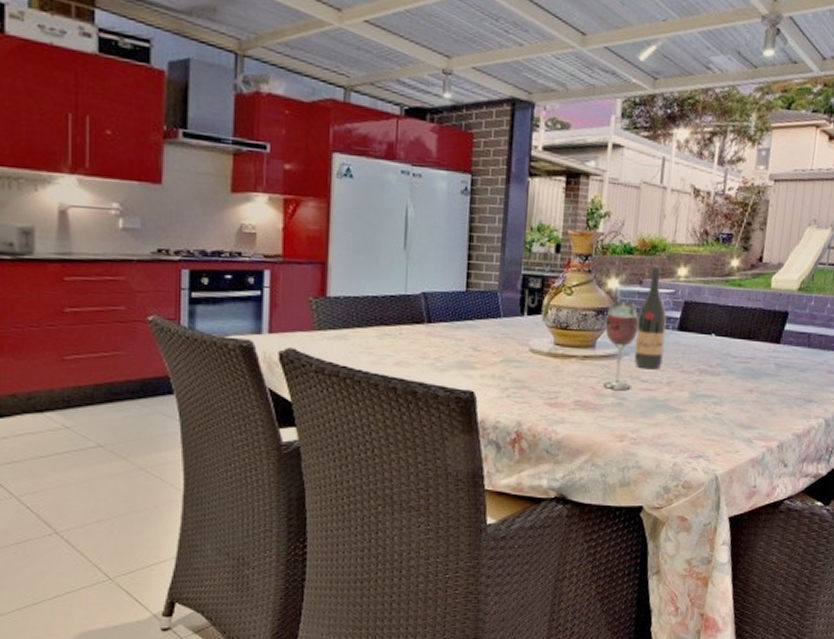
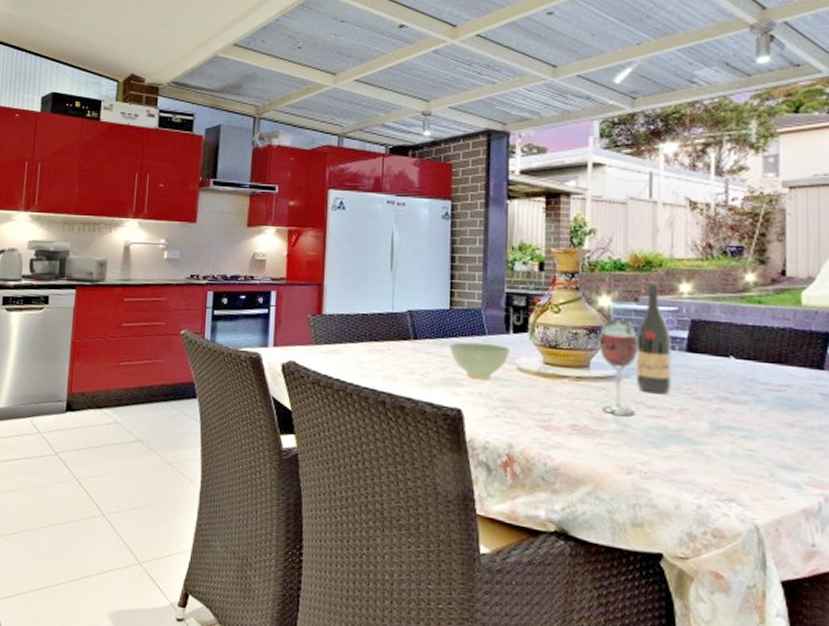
bowl: none [463,324,524,362] -> present [448,342,510,380]

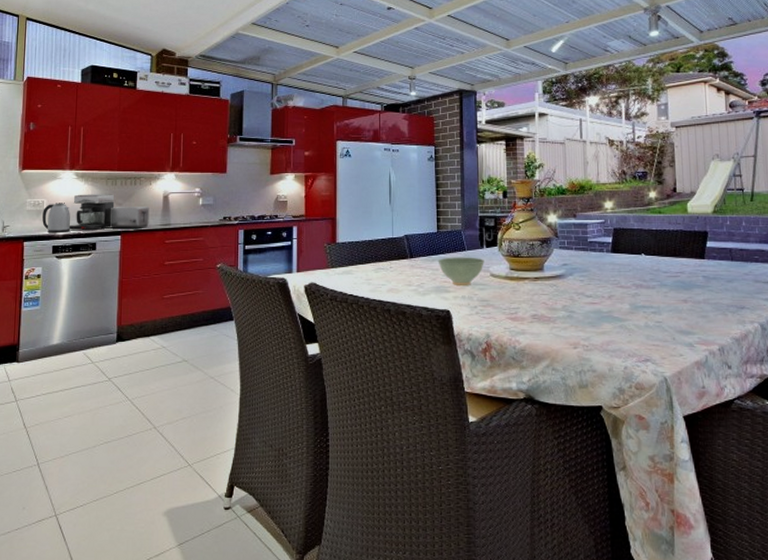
wineglass: present [599,320,639,416] -> none [549,233,578,304]
wine bottle: present [635,282,671,395] -> none [575,202,602,286]

